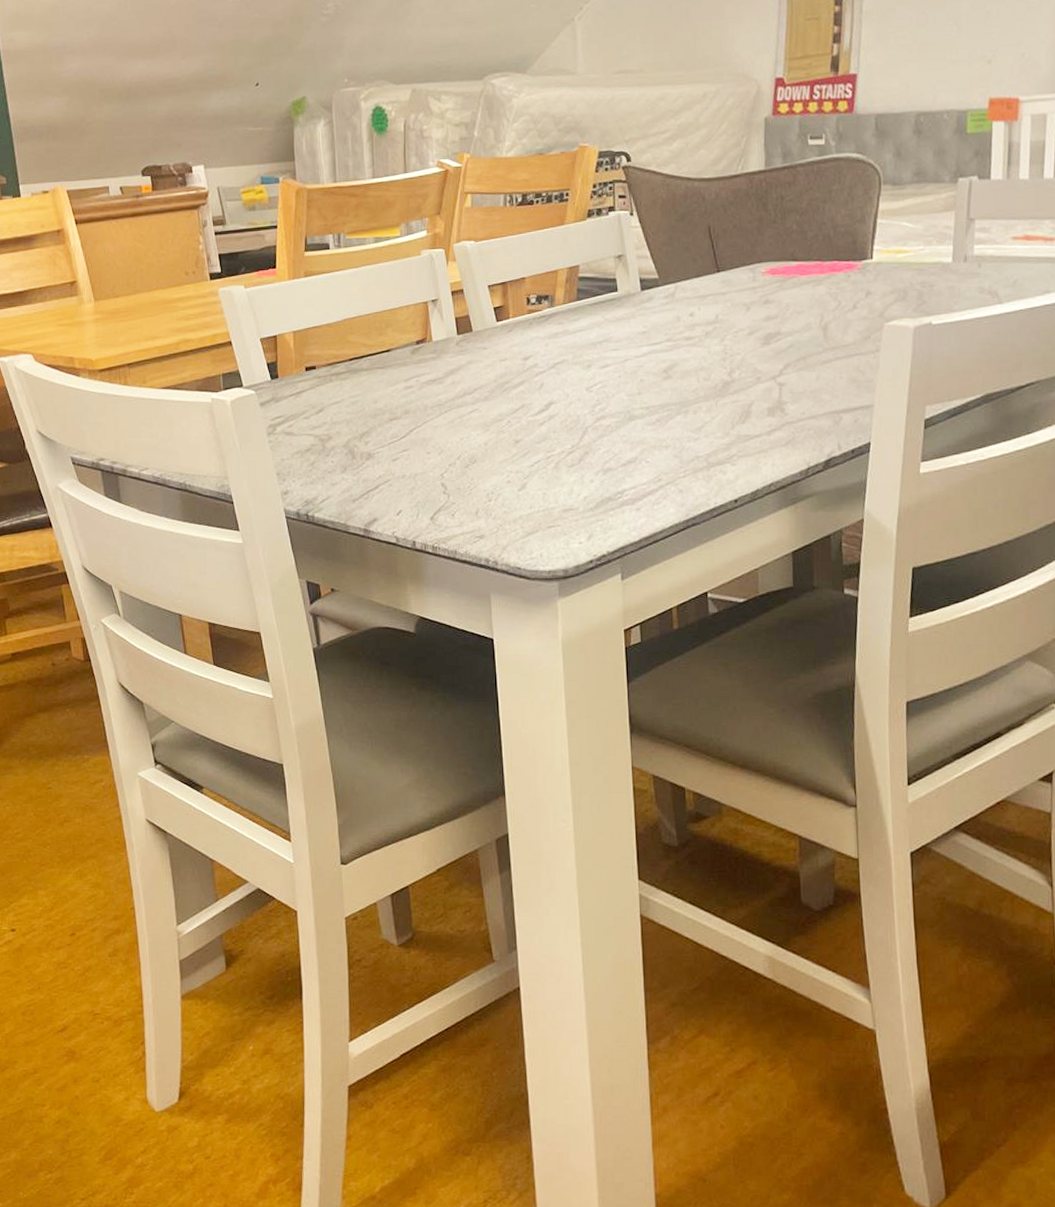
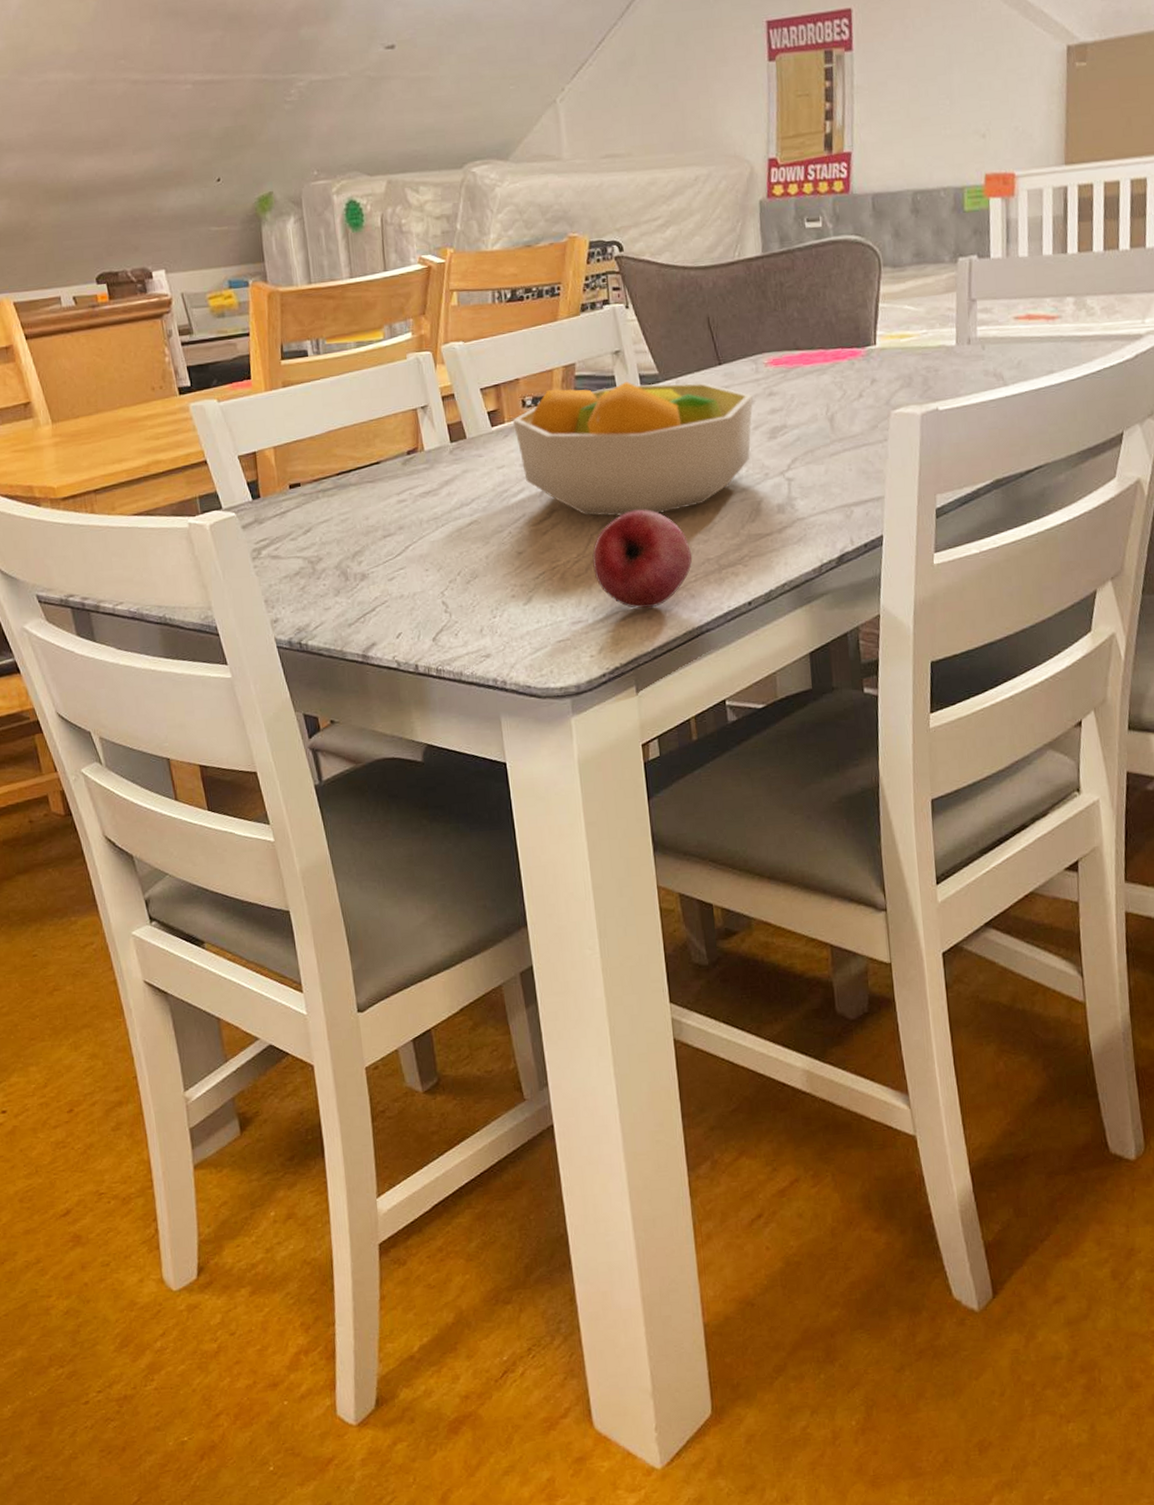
fruit bowl: none [518,285,750,412] -> present [513,382,754,517]
fruit: none [586,406,683,501] -> present [592,509,693,609]

